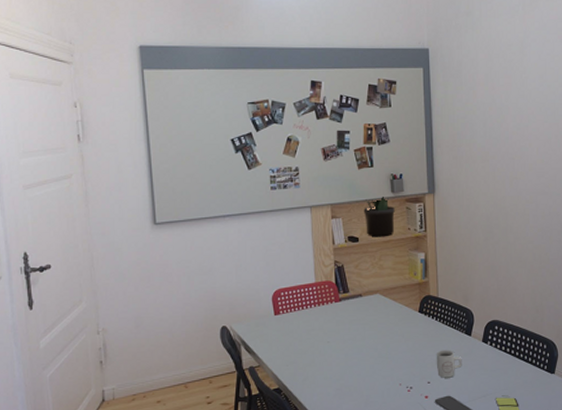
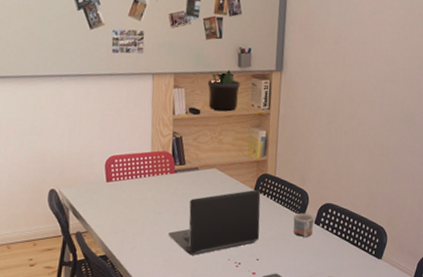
laptop computer: none [339,311,429,383] -> present [168,189,261,255]
mug: present [436,350,462,378] -> none [266,229,293,256]
mug: none [461,332,481,356] -> present [293,213,314,237]

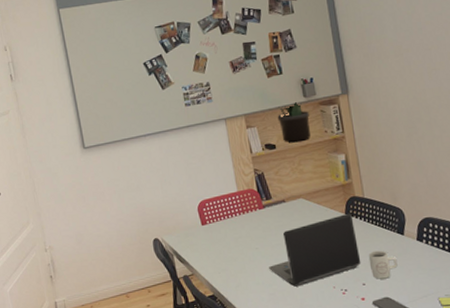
mug: none [266,229,293,256] -> present [368,250,398,279]
mug: present [293,213,314,237] -> none [392,230,417,256]

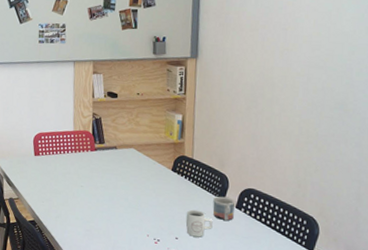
laptop computer: present [269,213,361,287] -> none [90,170,179,228]
planter: present [278,102,311,143] -> none [125,57,155,96]
mug: none [392,230,417,256] -> present [212,196,235,221]

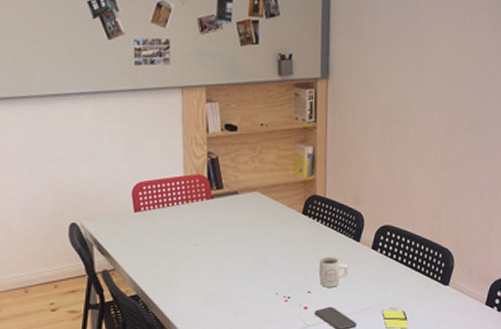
mug: present [212,196,235,221] -> none [347,237,371,264]

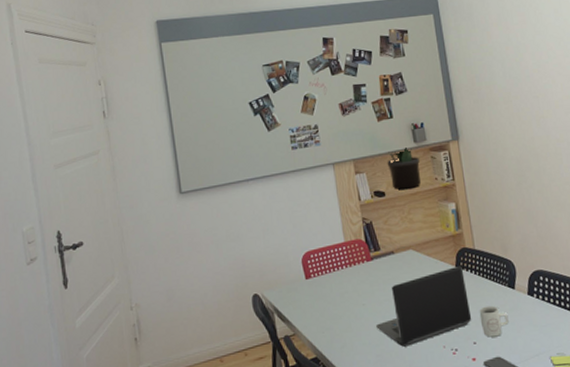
laptop computer: none [207,213,311,291] -> present [376,265,472,347]
planter: none [245,80,281,127] -> present [388,148,421,190]

